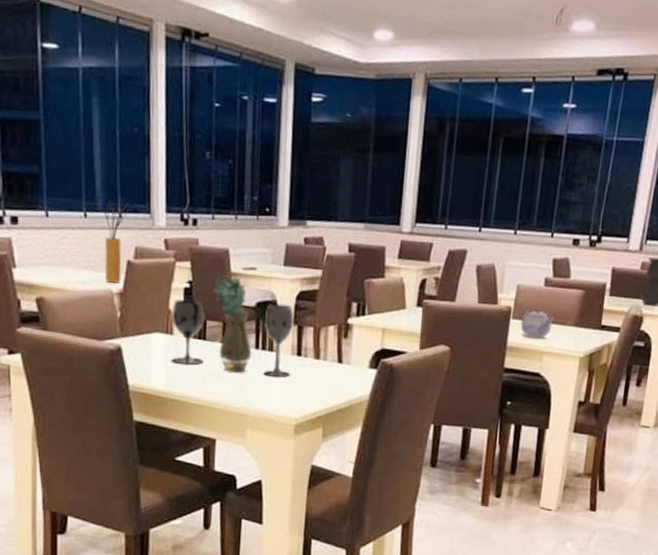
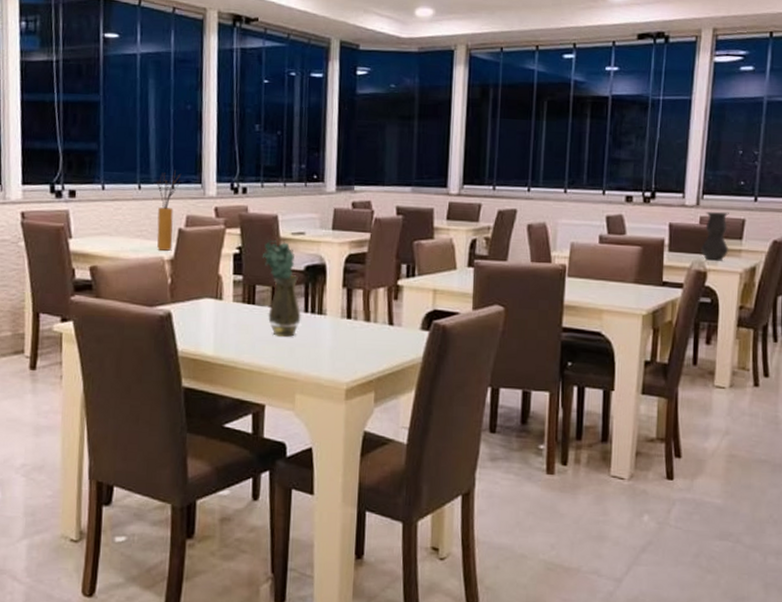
wine glass: present [171,299,206,366] -> none [221,264,255,330]
wine glass: present [263,303,295,377] -> none [313,267,344,341]
teapot: present [520,308,554,340] -> none [577,265,612,298]

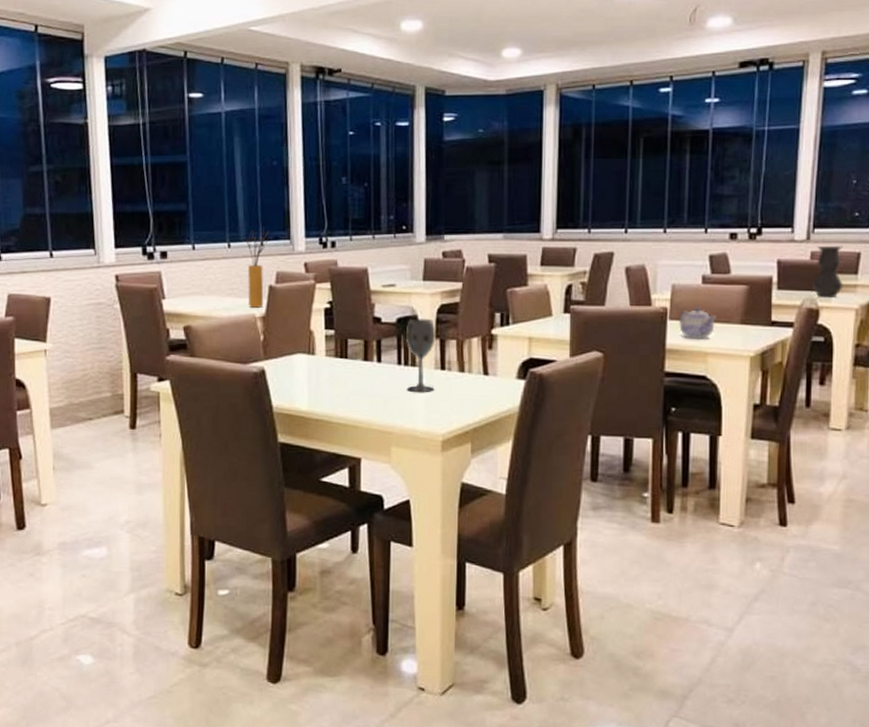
vase: present [263,236,301,337] -> none [354,289,394,390]
wine glass: none [313,267,344,341] -> present [405,318,437,393]
teapot: none [577,265,612,298] -> present [679,307,717,340]

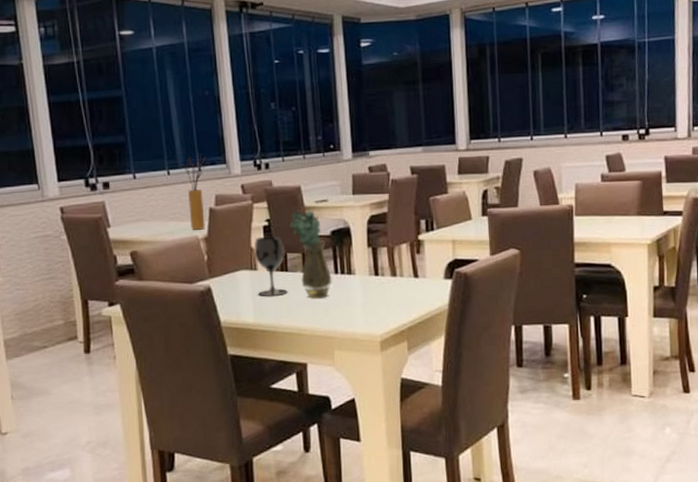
wine glass: none [313,319,347,385] -> present [254,235,288,297]
vase: none [354,289,394,390] -> present [290,206,332,299]
wine glass: present [405,318,437,393] -> none [340,229,370,299]
teapot: present [679,307,717,340] -> none [584,203,616,233]

